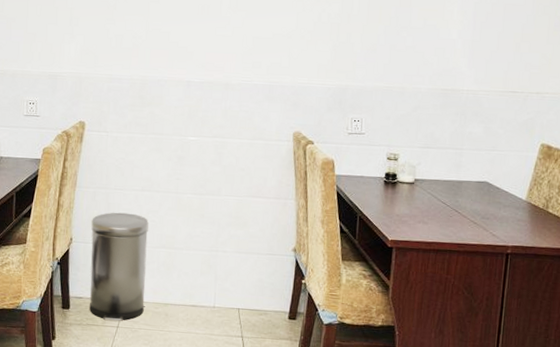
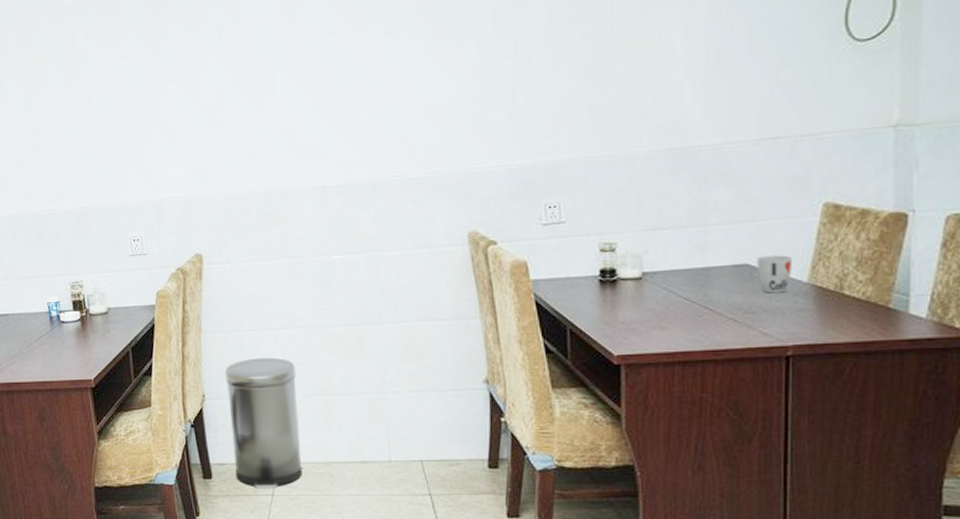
cup: none [493,177,518,206] -> present [756,255,793,294]

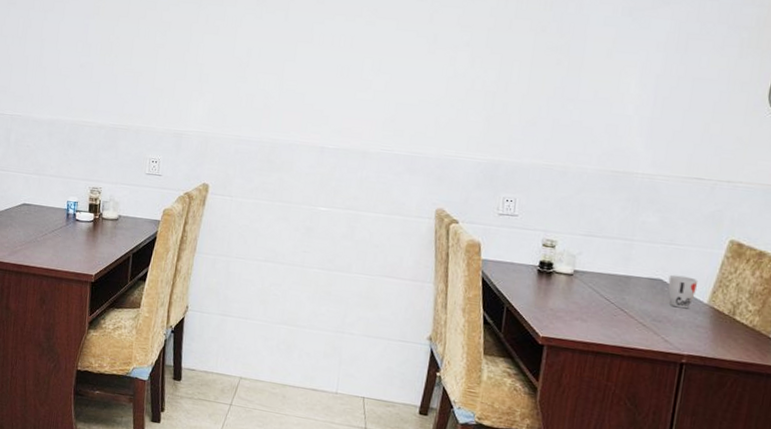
pedal bin: present [225,357,303,489] -> none [202,282,270,400]

